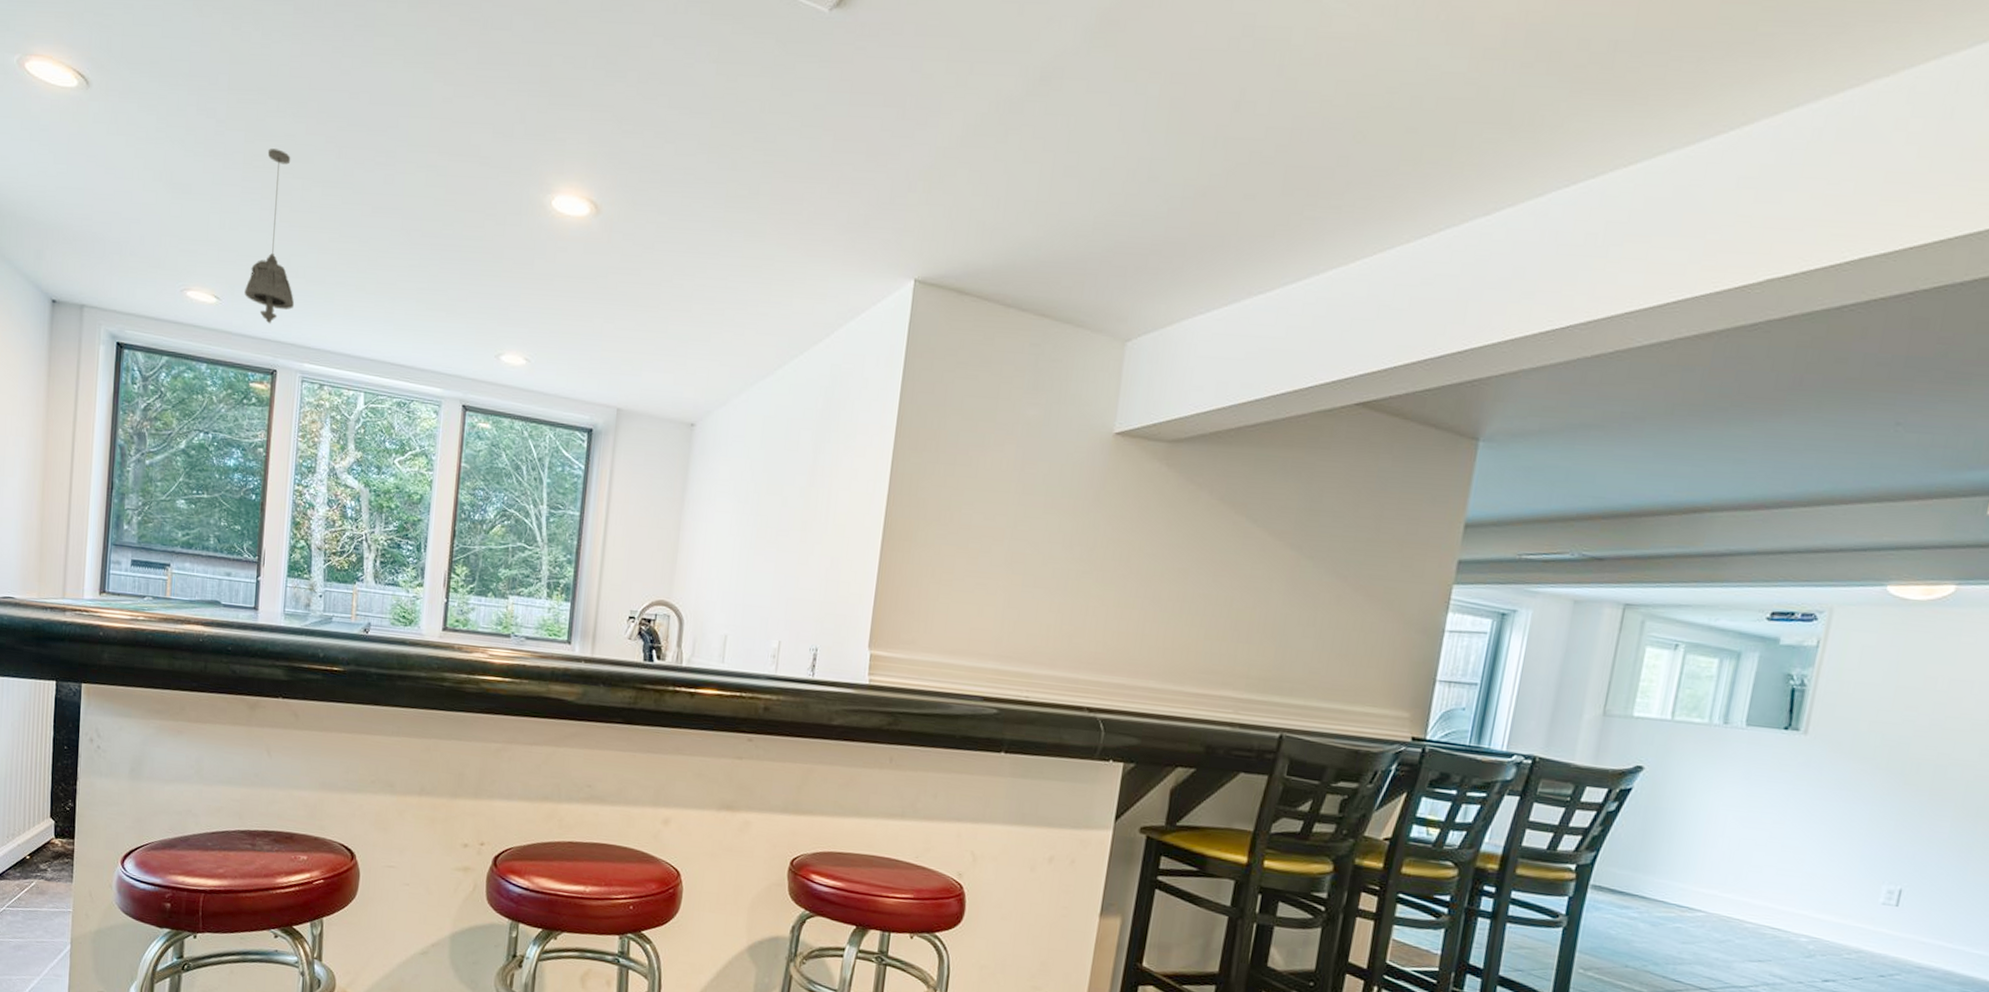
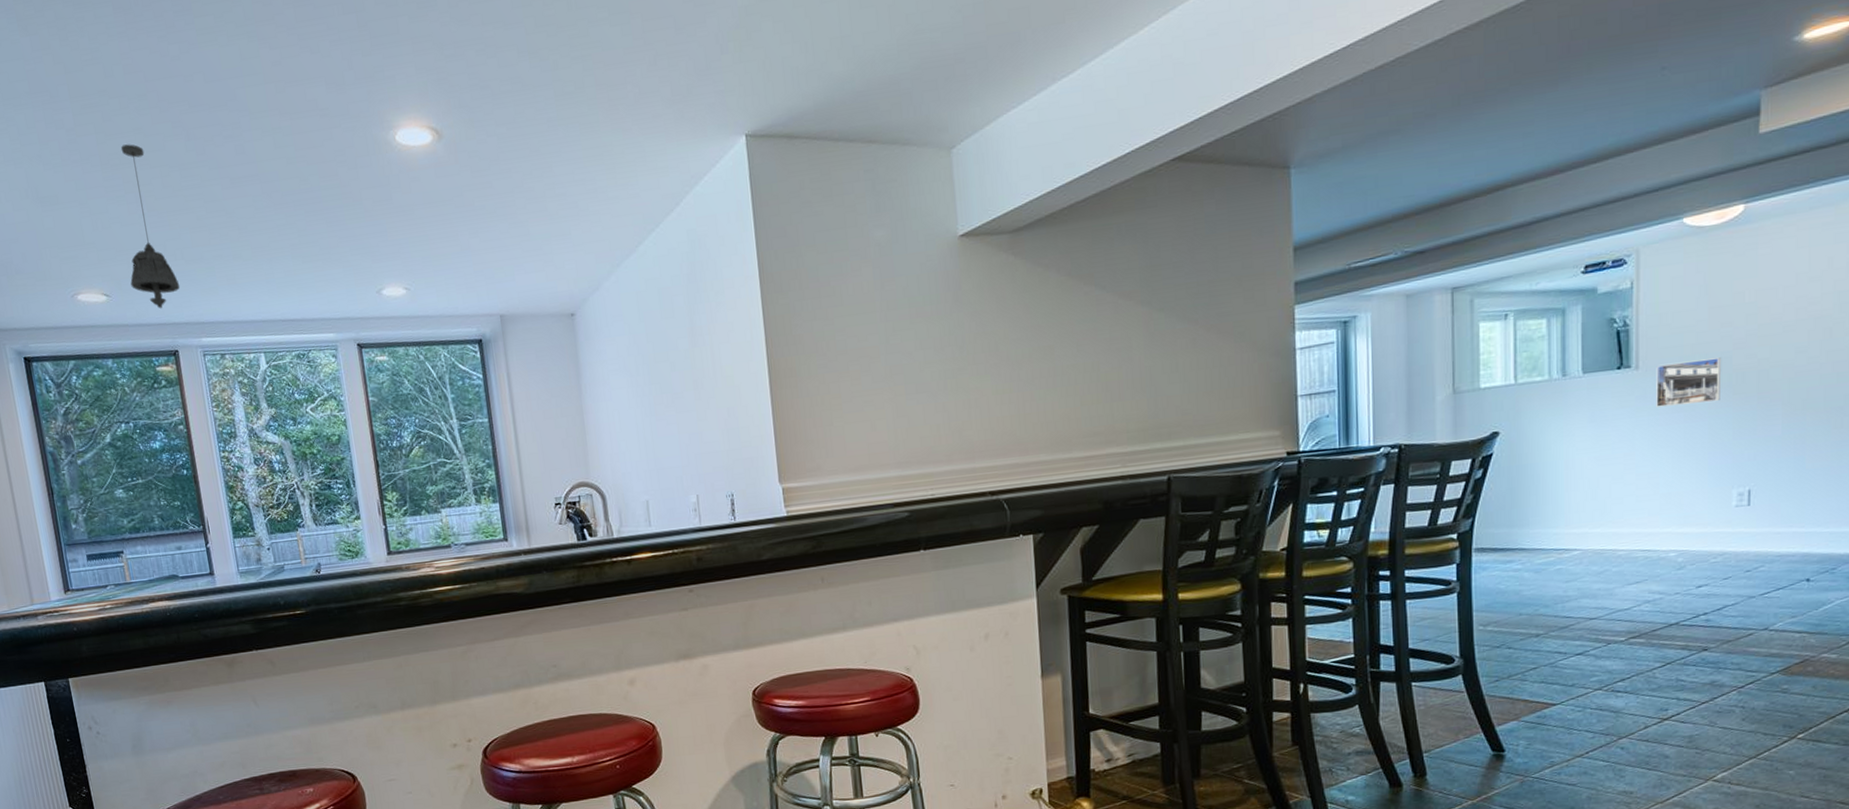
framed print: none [1818,735,1899,787] -> present [1656,357,1722,407]

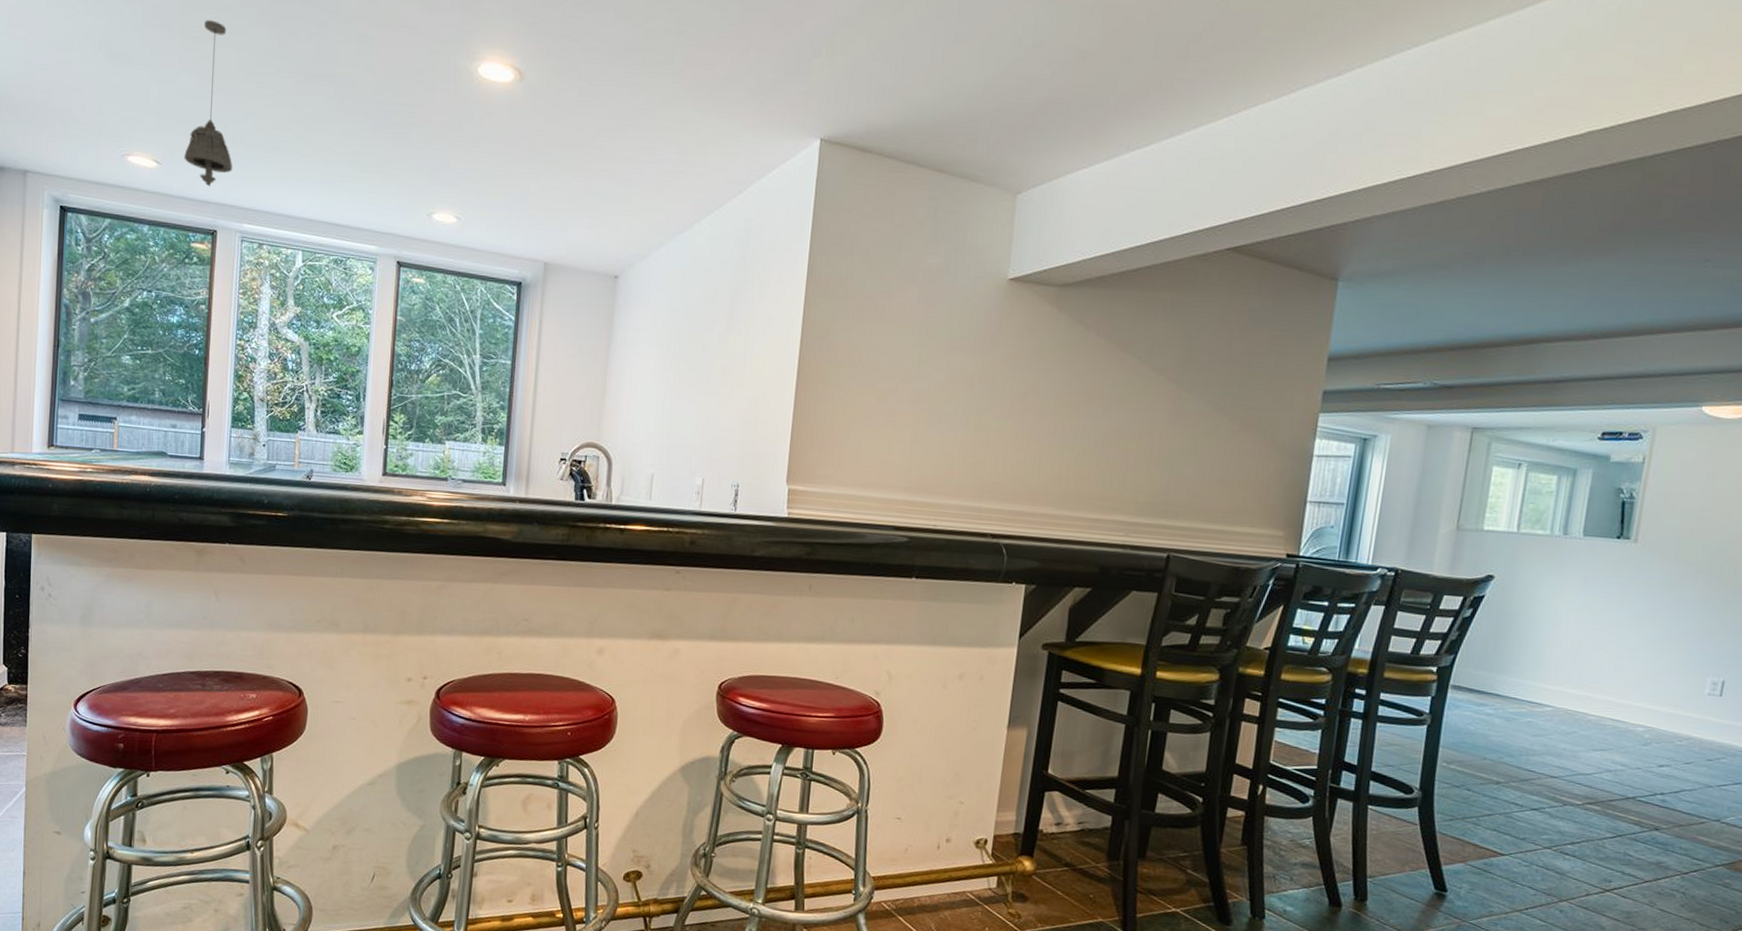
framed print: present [1656,357,1722,407] -> none [1648,543,1718,588]

